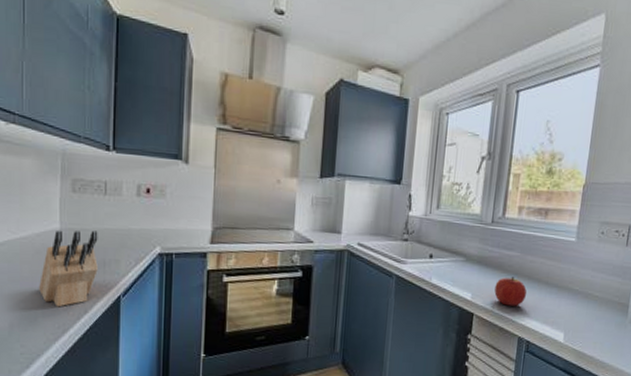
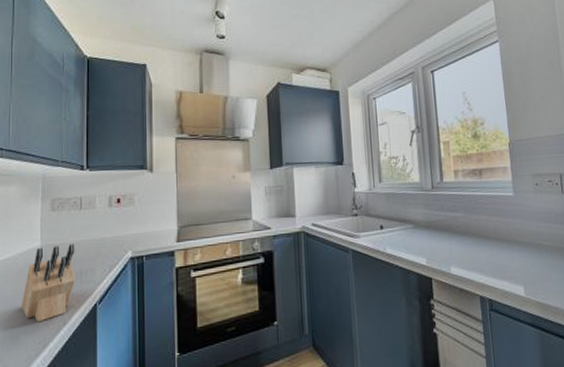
apple: present [494,277,527,306] -> none [447,237,479,266]

